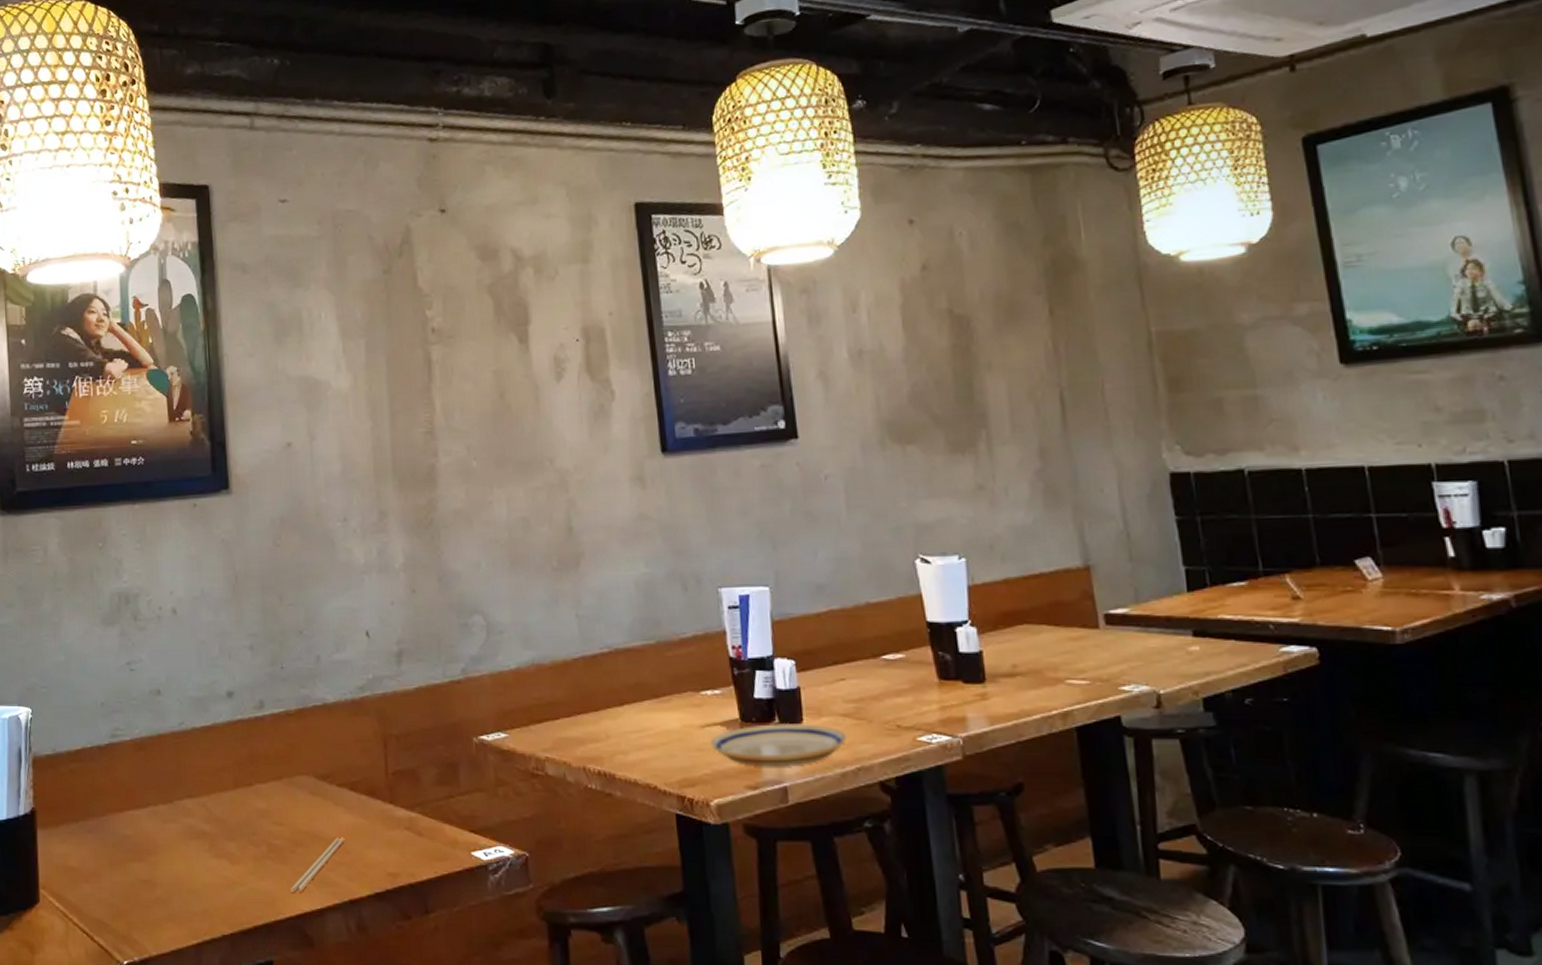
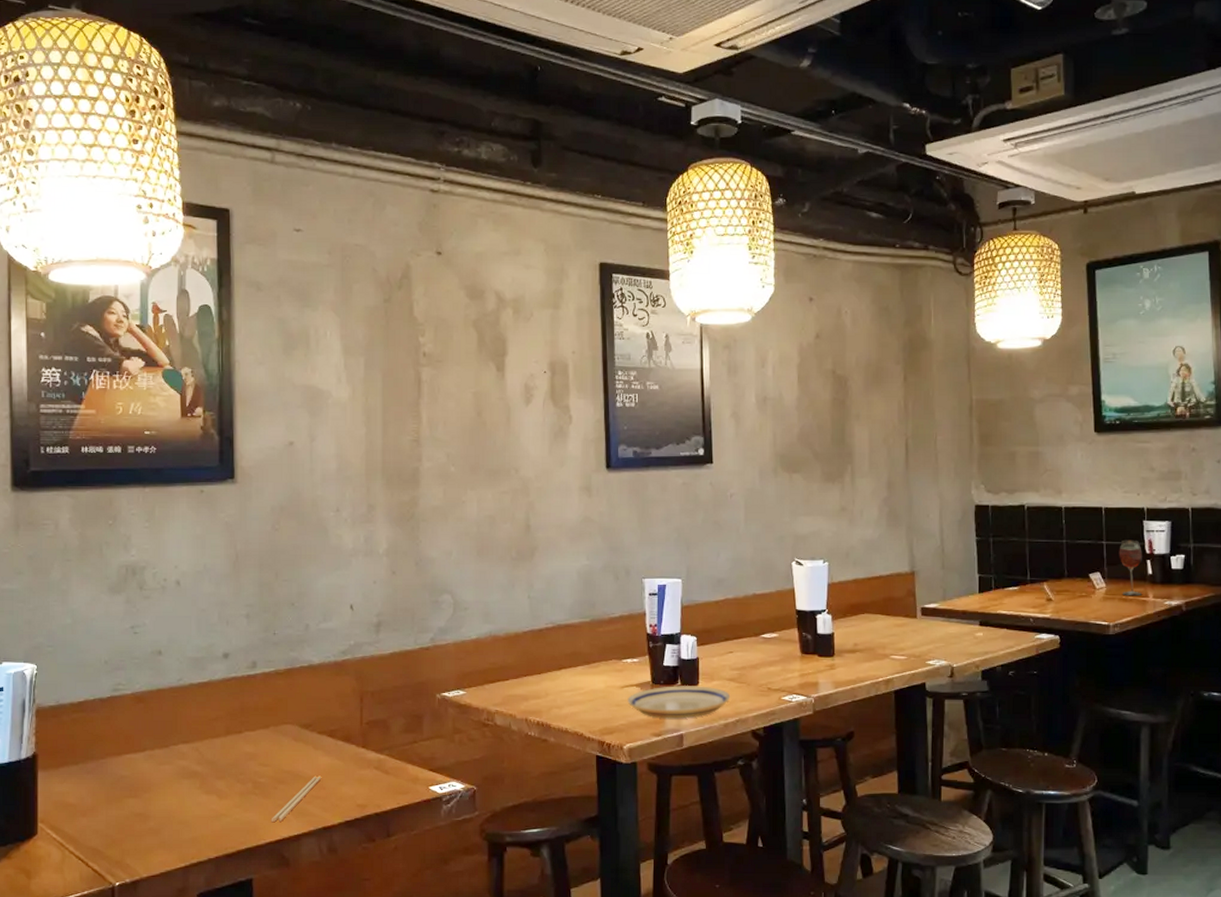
wineglass: none [1397,509,1442,588] -> present [1119,540,1142,595]

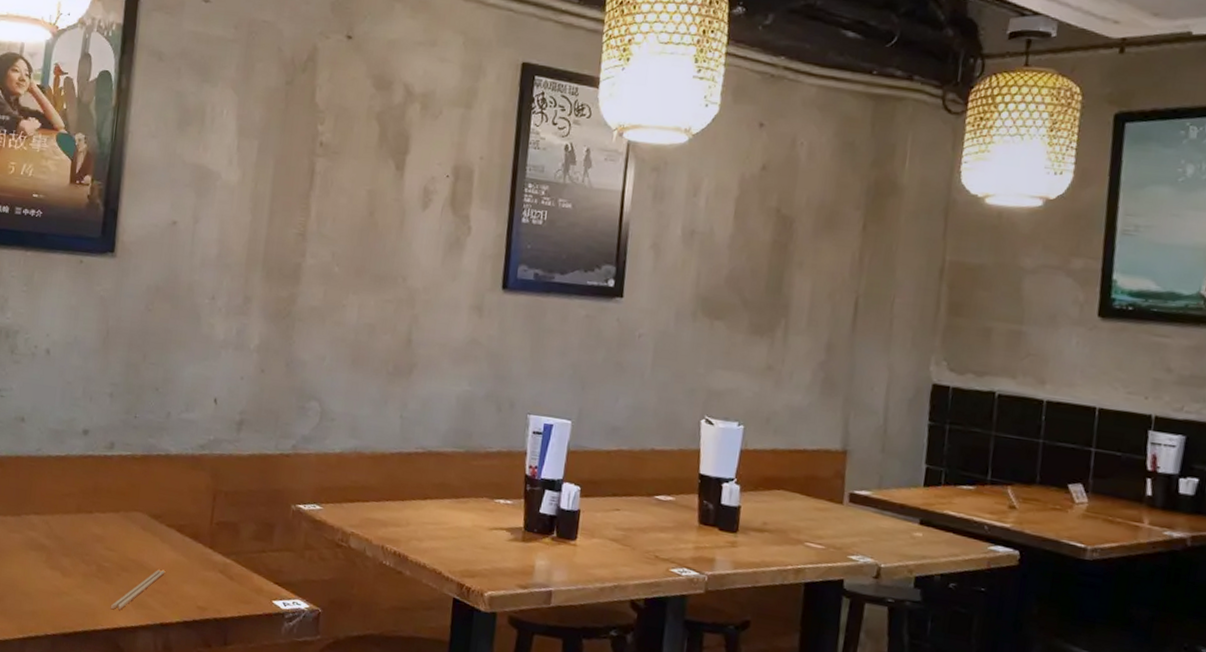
plate: present [627,686,731,719] -> none [494,535,611,575]
wineglass: present [1119,540,1142,595] -> none [1109,449,1142,519]

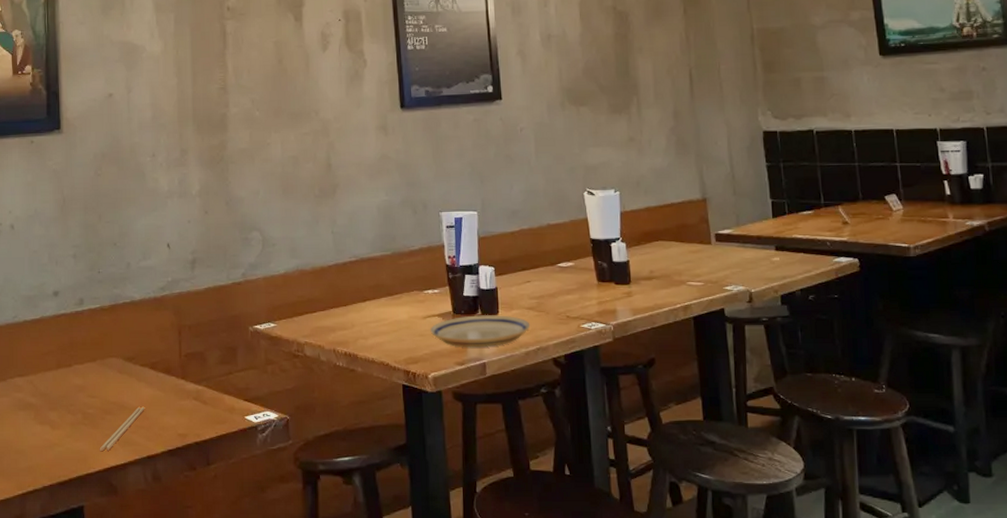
plate: none [494,535,611,575] -> present [430,315,531,348]

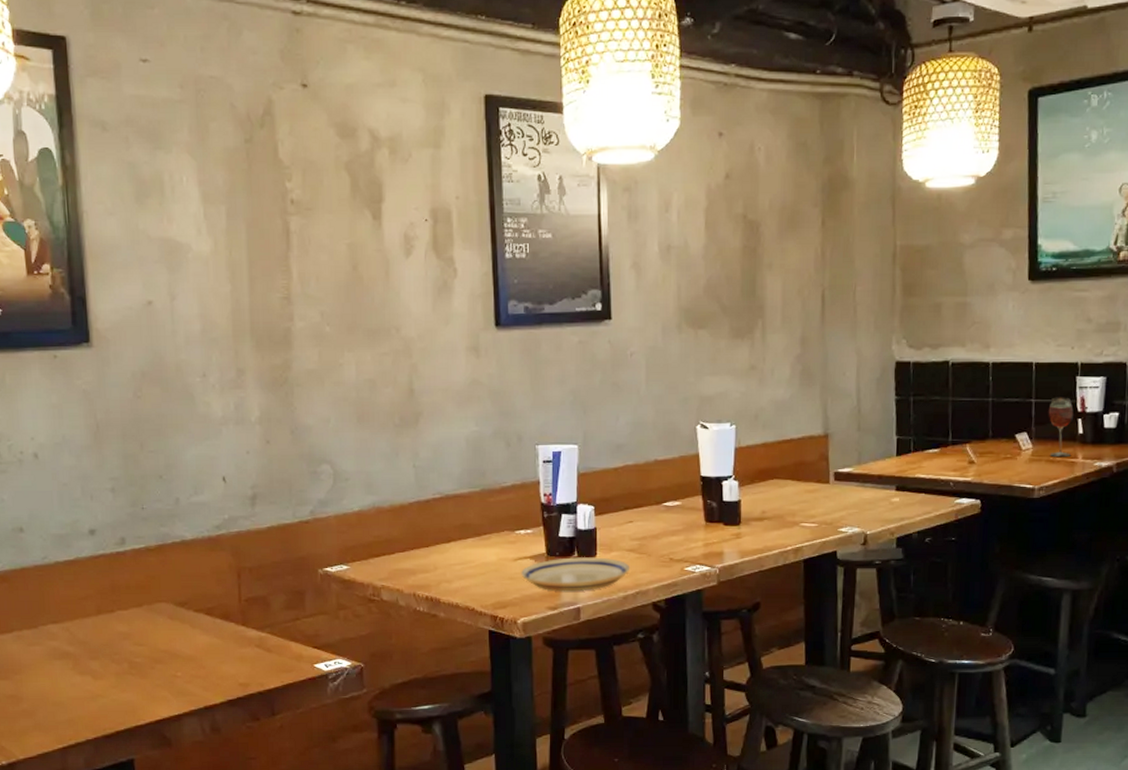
chopsticks: present [99,407,145,452] -> none [149,656,201,703]
wineglass: none [913,160,941,217] -> present [1048,397,1074,457]

